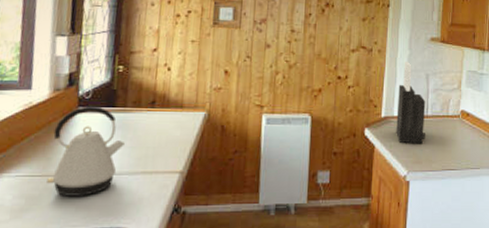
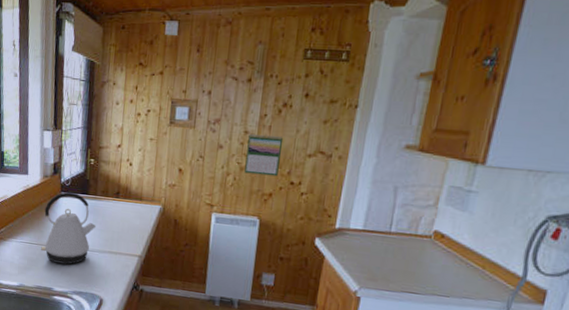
calendar: none [293,32,328,72] -> present [244,133,284,177]
knife block: present [396,62,426,144] -> none [350,171,390,262]

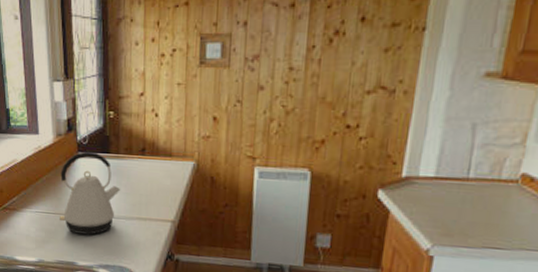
calendar: present [244,133,284,177] -> none [291,69,337,120]

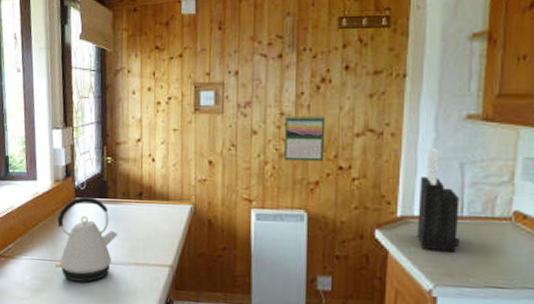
calendar: none [291,69,337,120] -> present [284,115,326,162]
knife block: none [420,106,468,214] -> present [417,147,460,253]

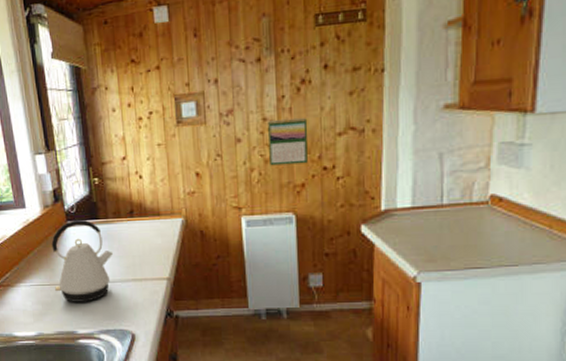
knife block: present [417,147,460,253] -> none [400,140,440,240]

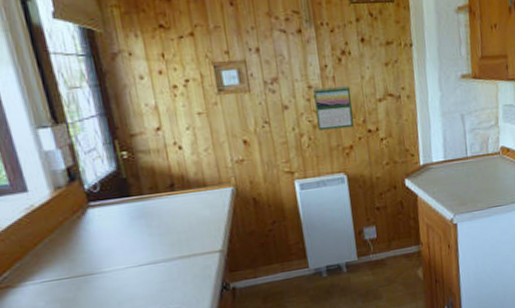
kettle: present [51,219,114,302] -> none [68,198,154,294]

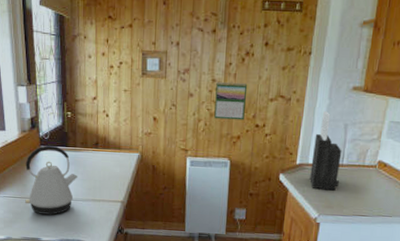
kettle: none [68,198,154,294] -> present [25,145,78,215]
knife block: none [433,104,468,188] -> present [310,111,342,191]

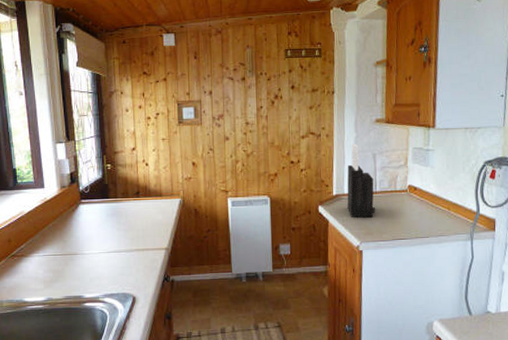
kettle: present [25,145,78,215] -> none [65,198,121,270]
calendar: present [214,81,248,121] -> none [250,123,280,159]

